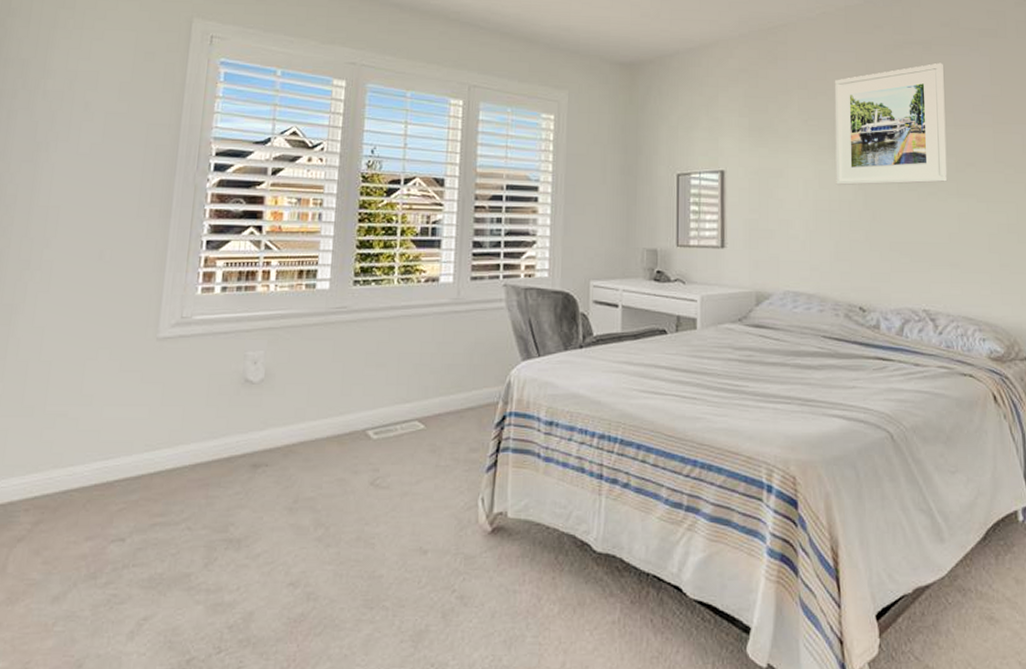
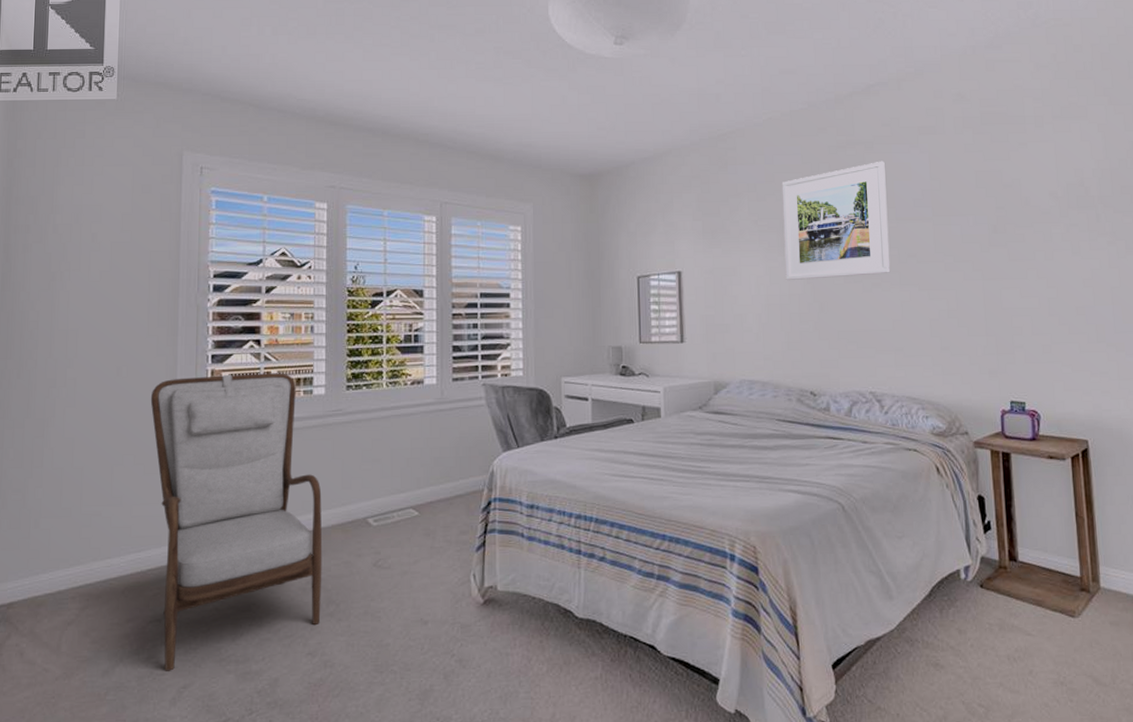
armchair: none [124,262,318,600] -> present [150,373,323,671]

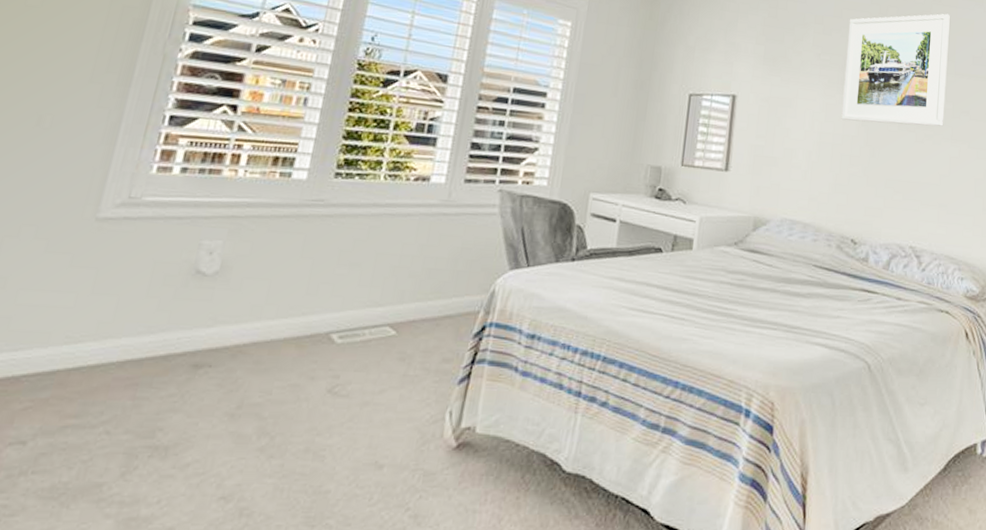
armchair: present [150,373,323,671] -> none [15,138,279,511]

